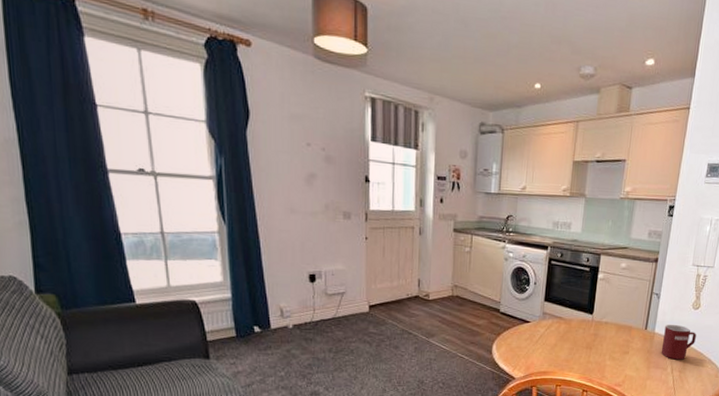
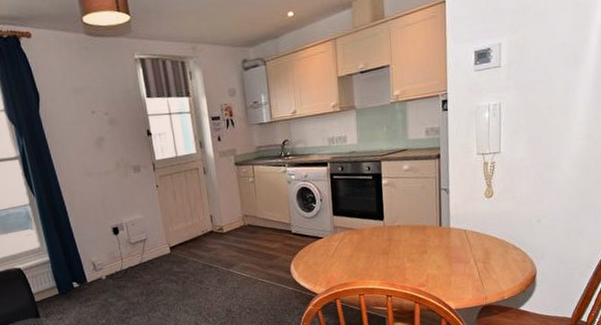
mug: present [661,325,697,360] -> none [460,216,495,252]

